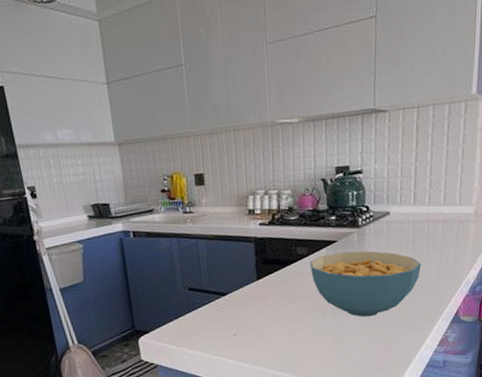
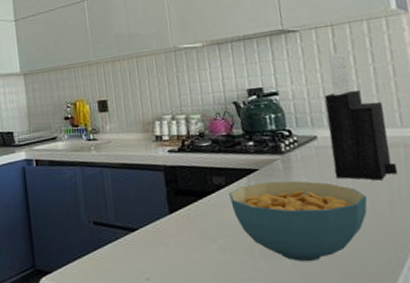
knife block: none [399,135,449,251] -> present [324,53,398,180]

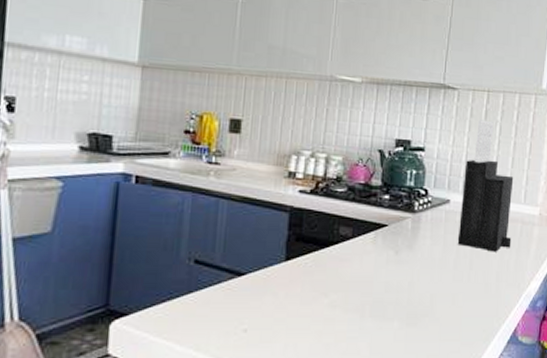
cereal bowl: present [229,181,368,262] -> none [352,240,480,325]

